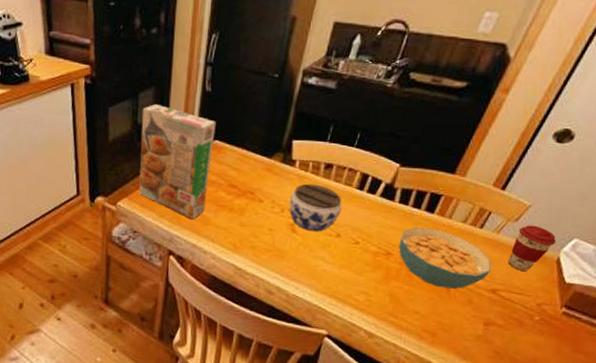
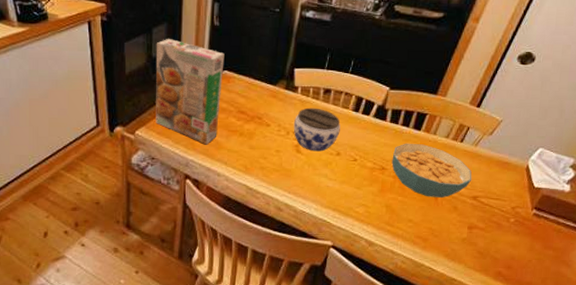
coffee cup: present [508,225,557,271] -> none [486,138,525,178]

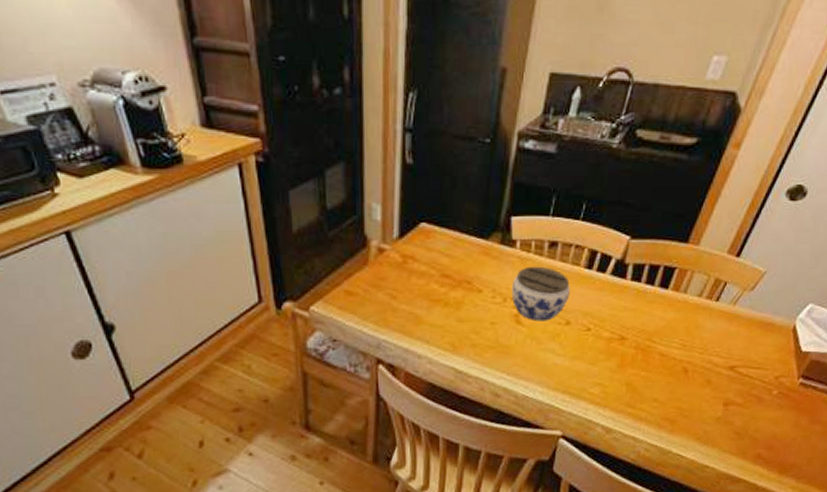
cereal box: present [155,38,225,145] -> none [331,182,421,320]
cereal bowl: present [391,143,472,198] -> none [633,305,729,371]

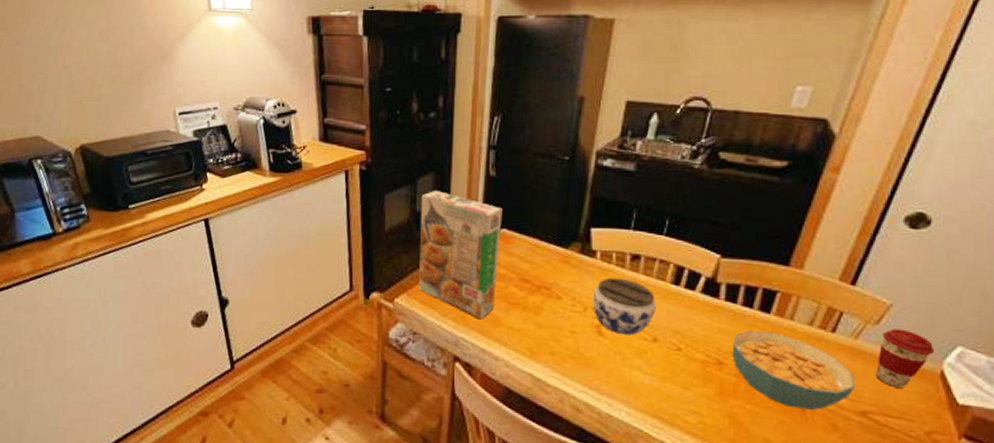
cereal box: none [331,182,421,320] -> present [419,190,503,320]
cereal bowl: none [633,305,729,371] -> present [732,329,856,410]
coffee cup: none [746,293,792,343] -> present [876,328,935,388]

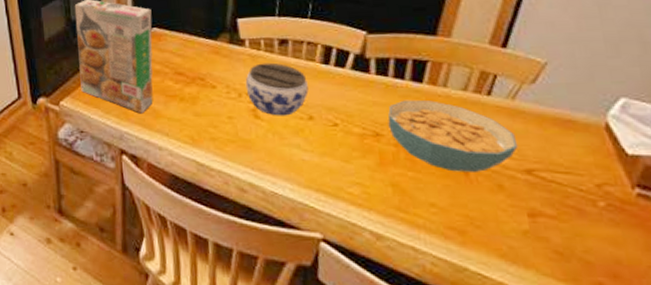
coffee cup: present [876,328,935,388] -> none [537,86,597,143]

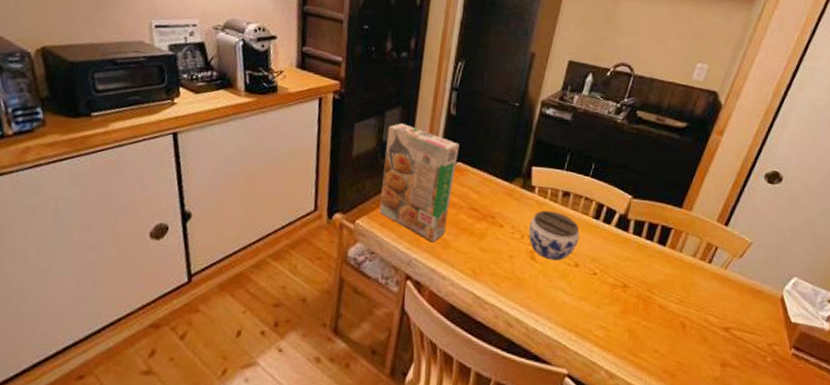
cereal bowl: present [388,100,519,172] -> none [635,259,723,326]

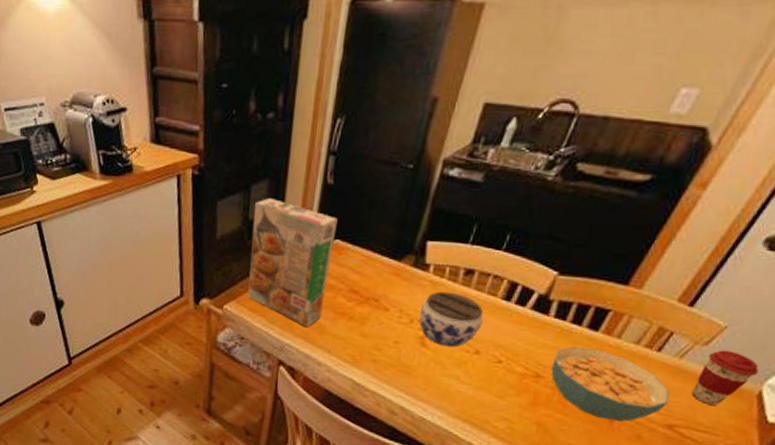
cereal bowl: none [635,259,723,326] -> present [550,346,670,422]
coffee cup: none [738,262,779,309] -> present [692,350,760,405]

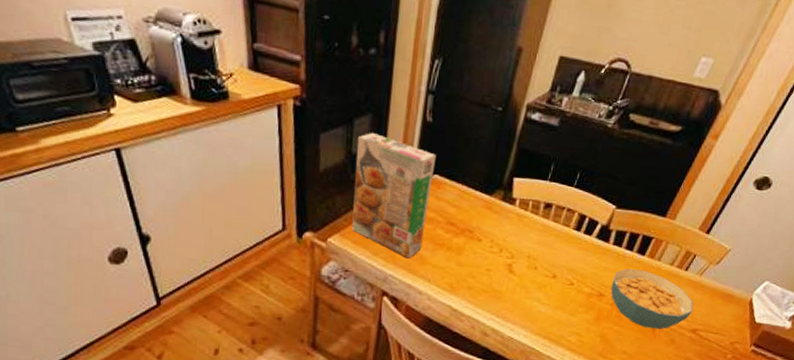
jar: present [419,291,484,348] -> none [507,223,560,273]
coffee cup: present [692,350,760,405] -> none [708,268,751,311]

